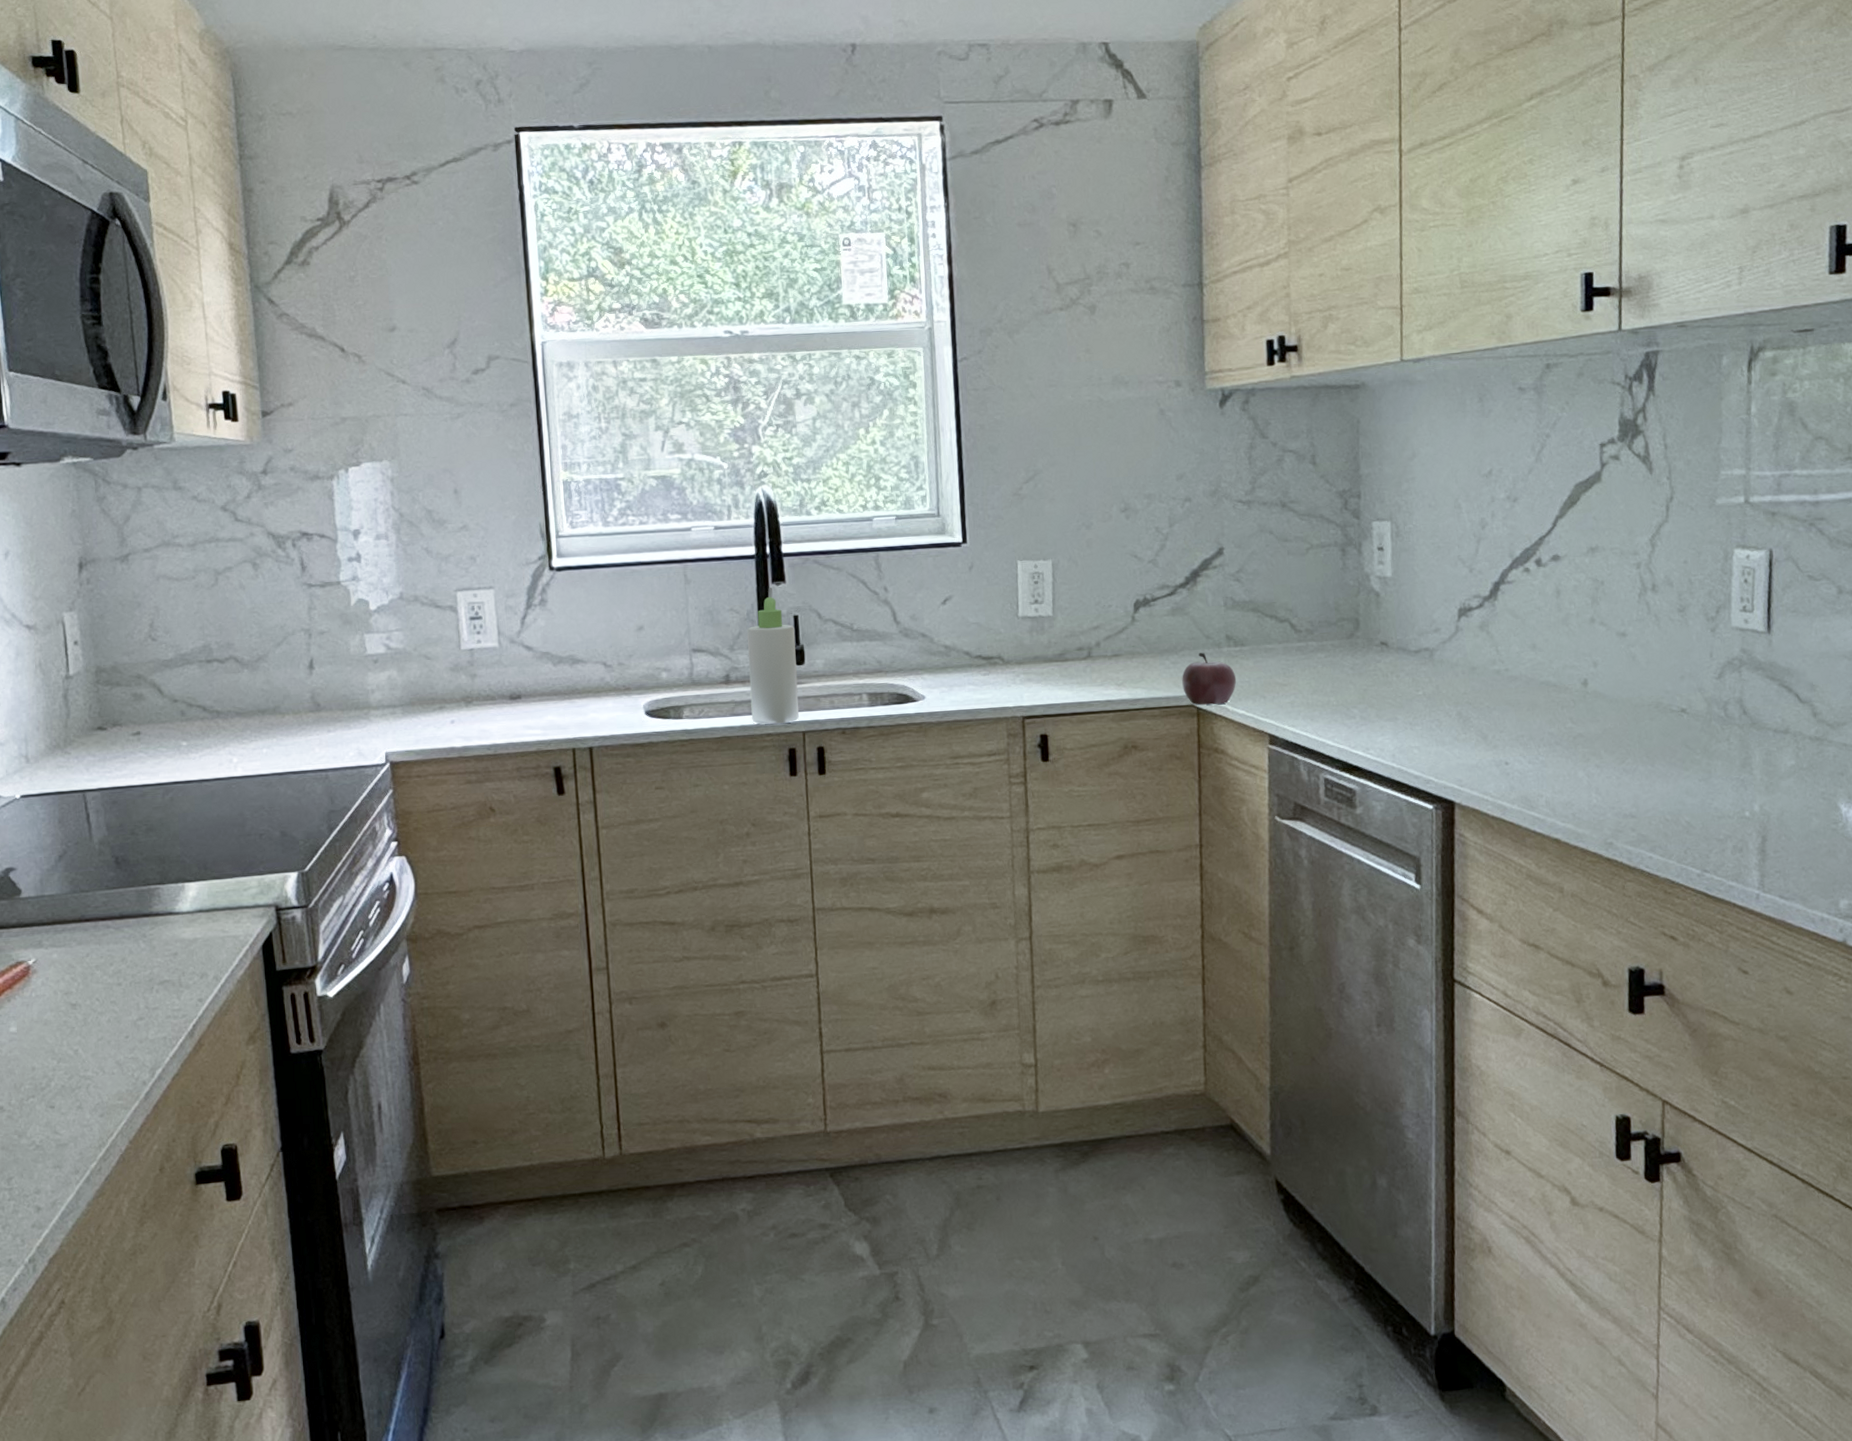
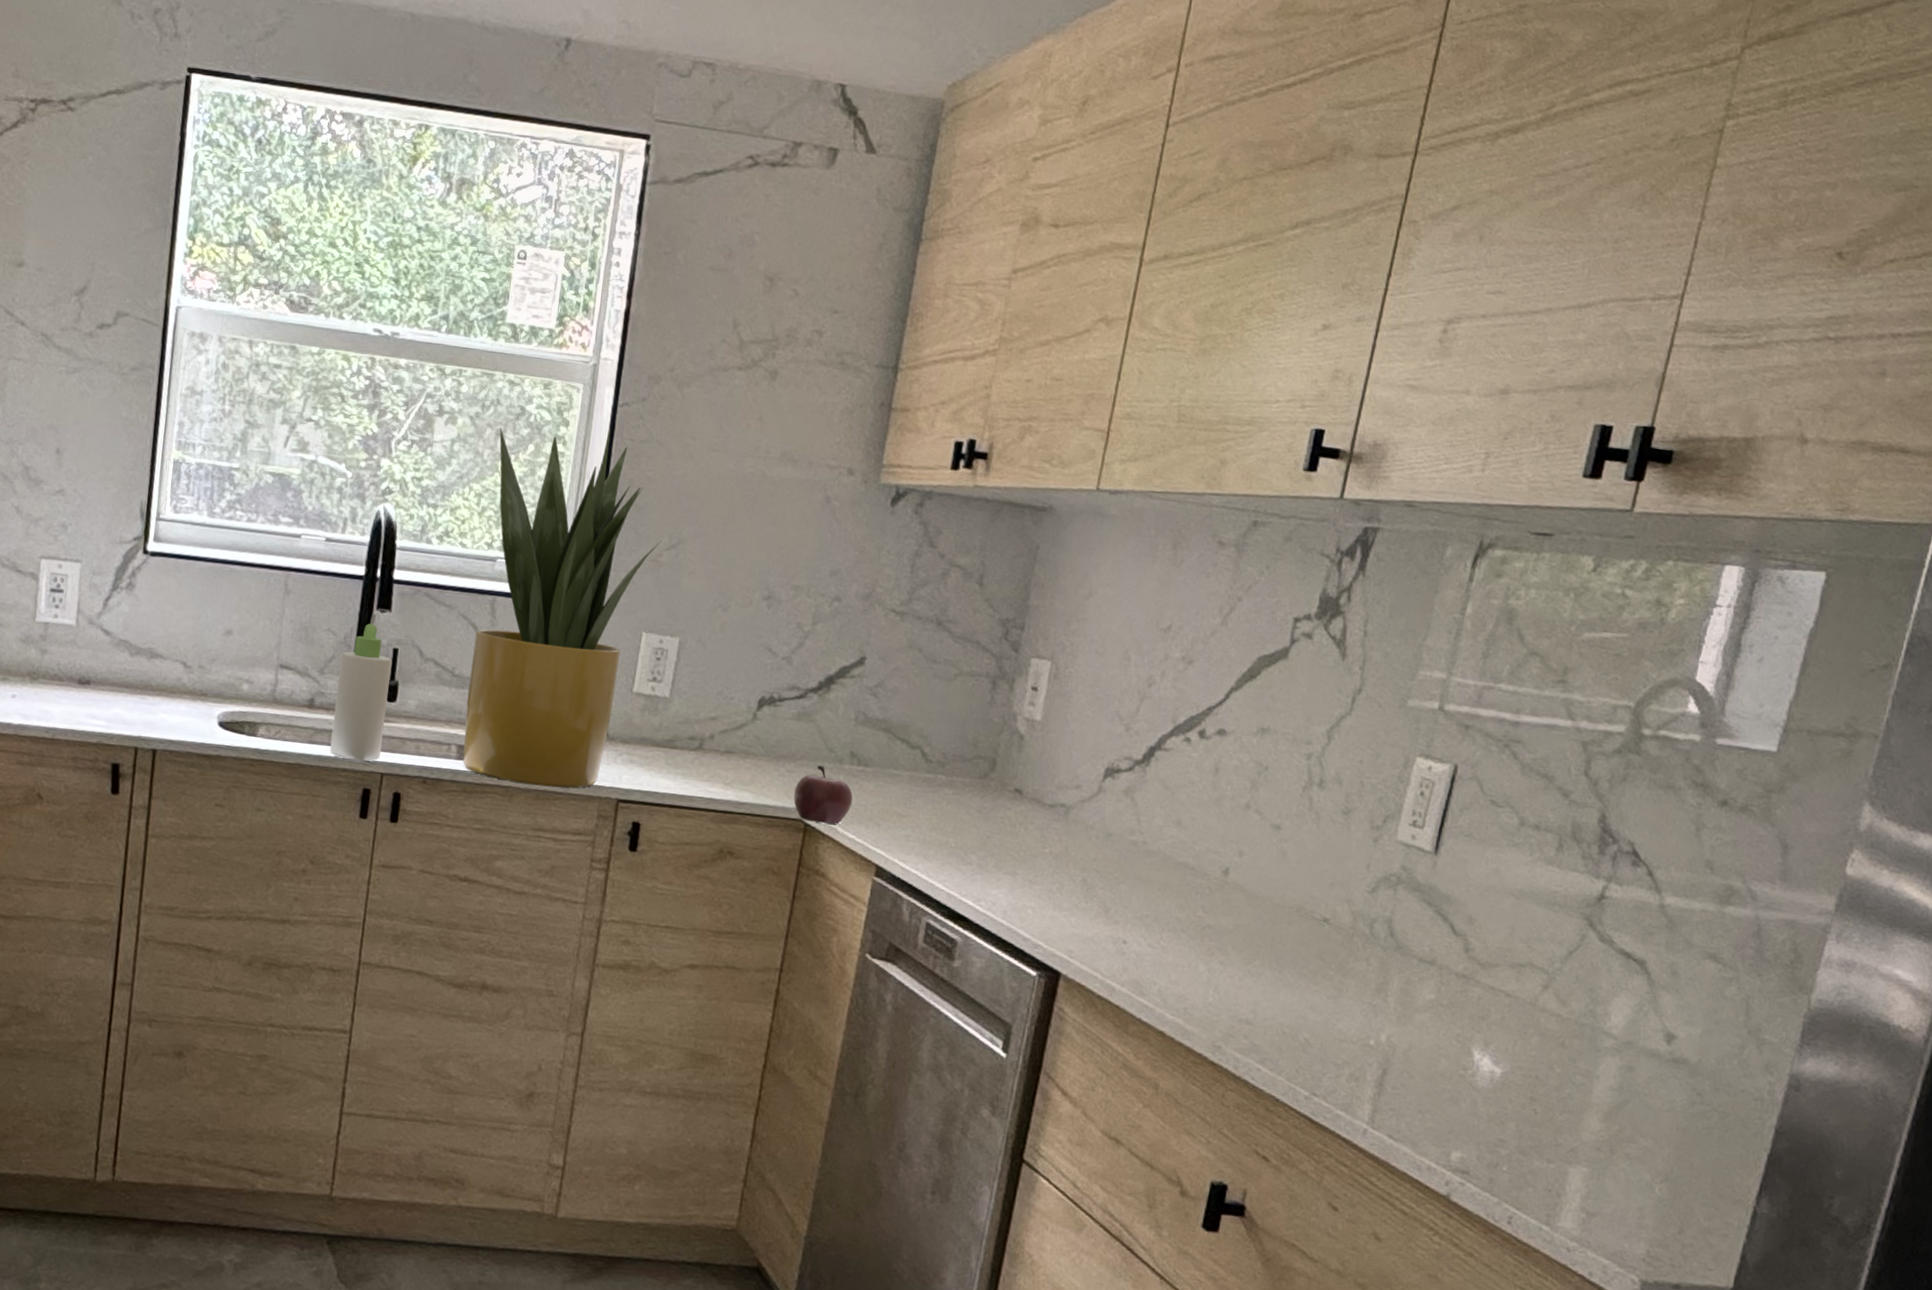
planter: none [854,380,1020,718] -> present [462,425,662,788]

